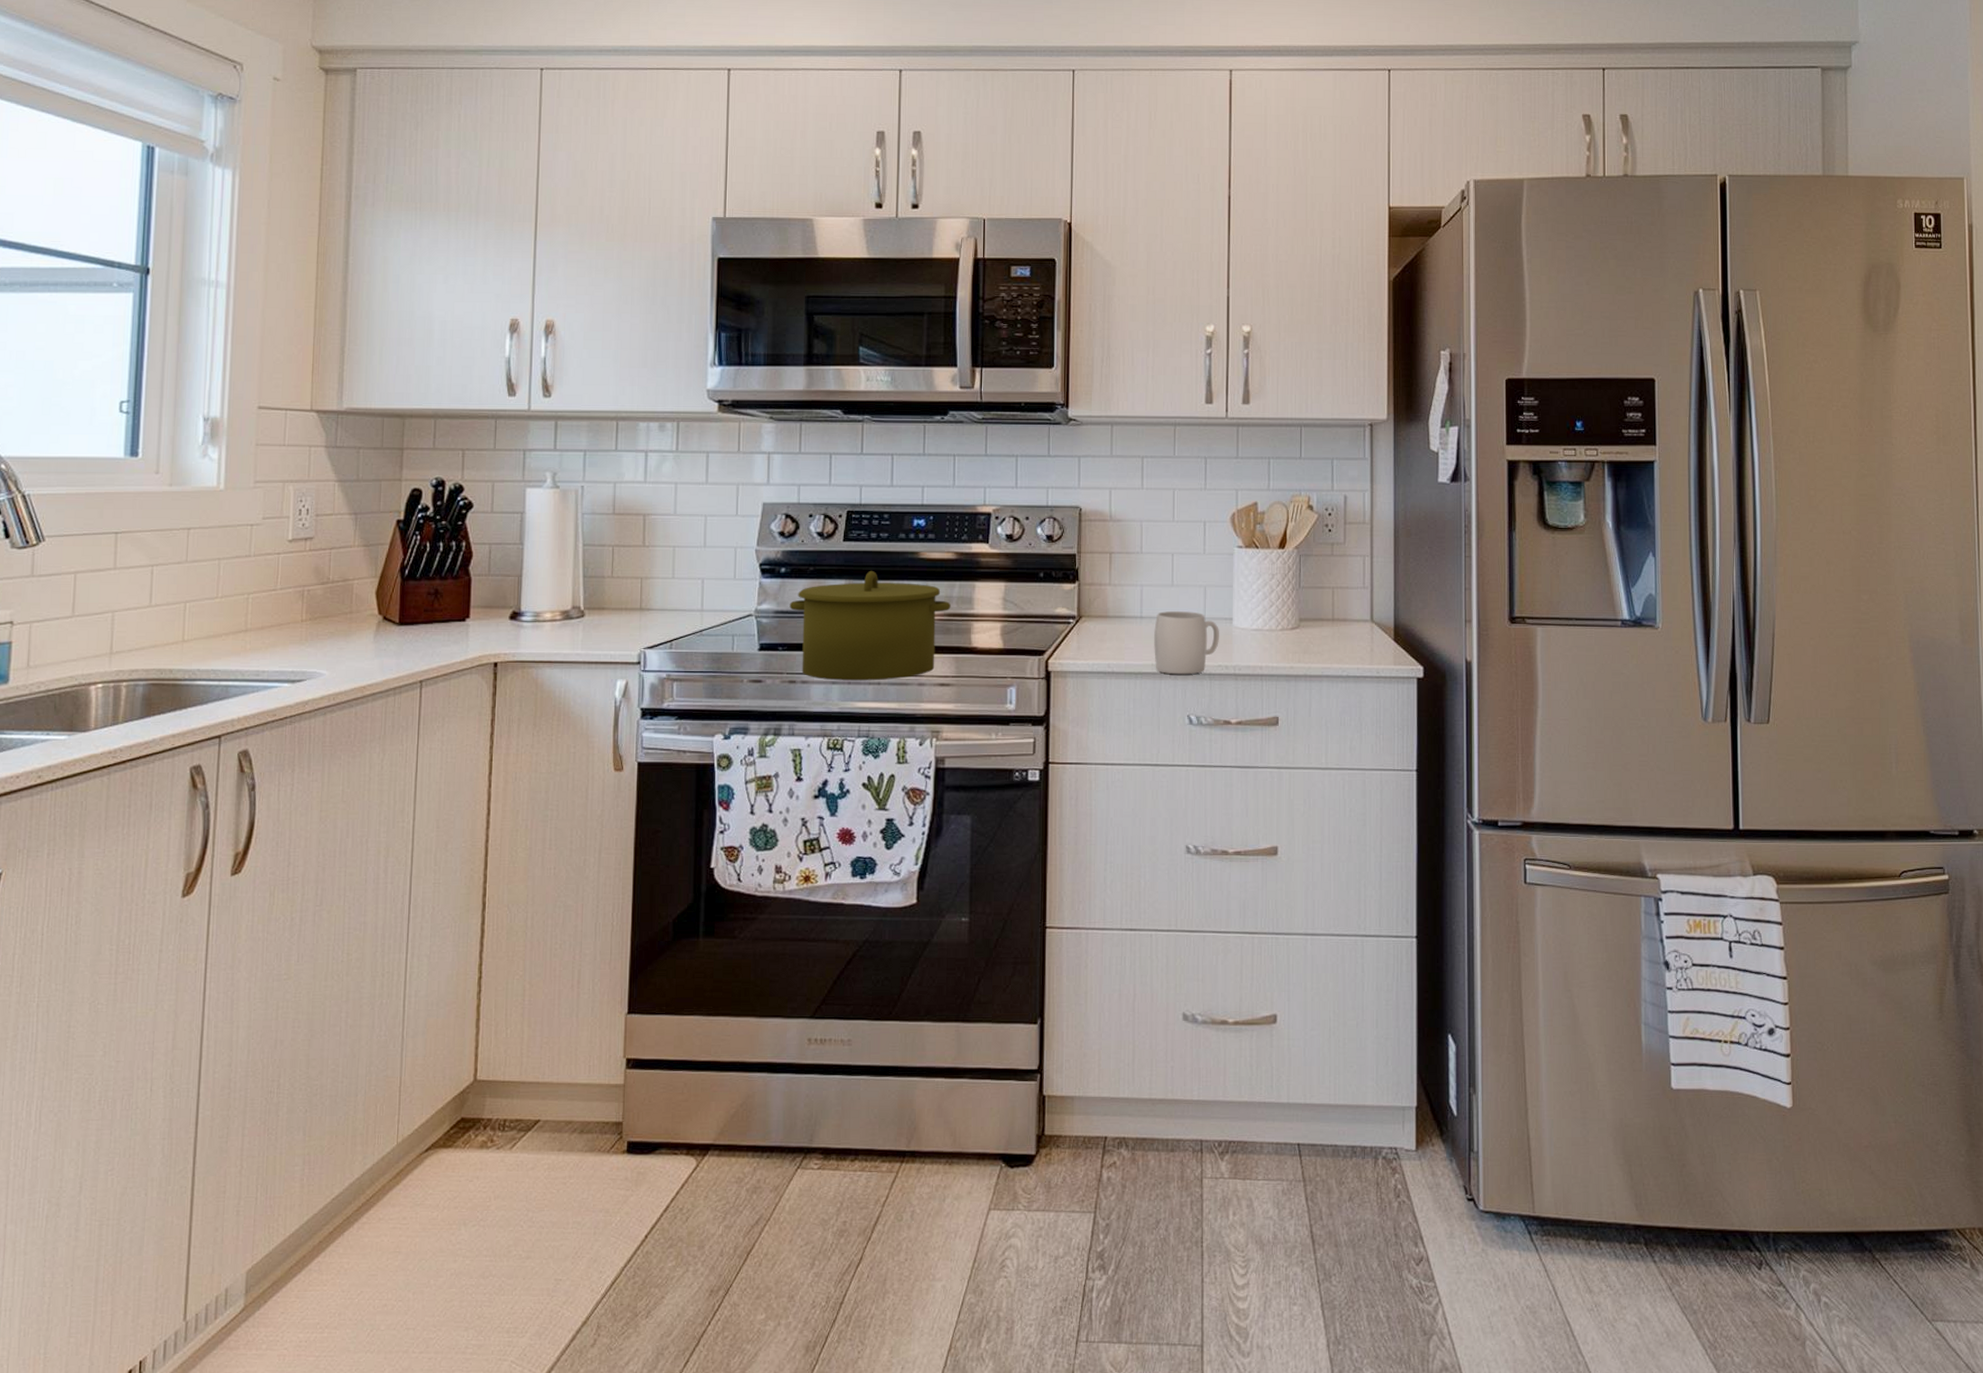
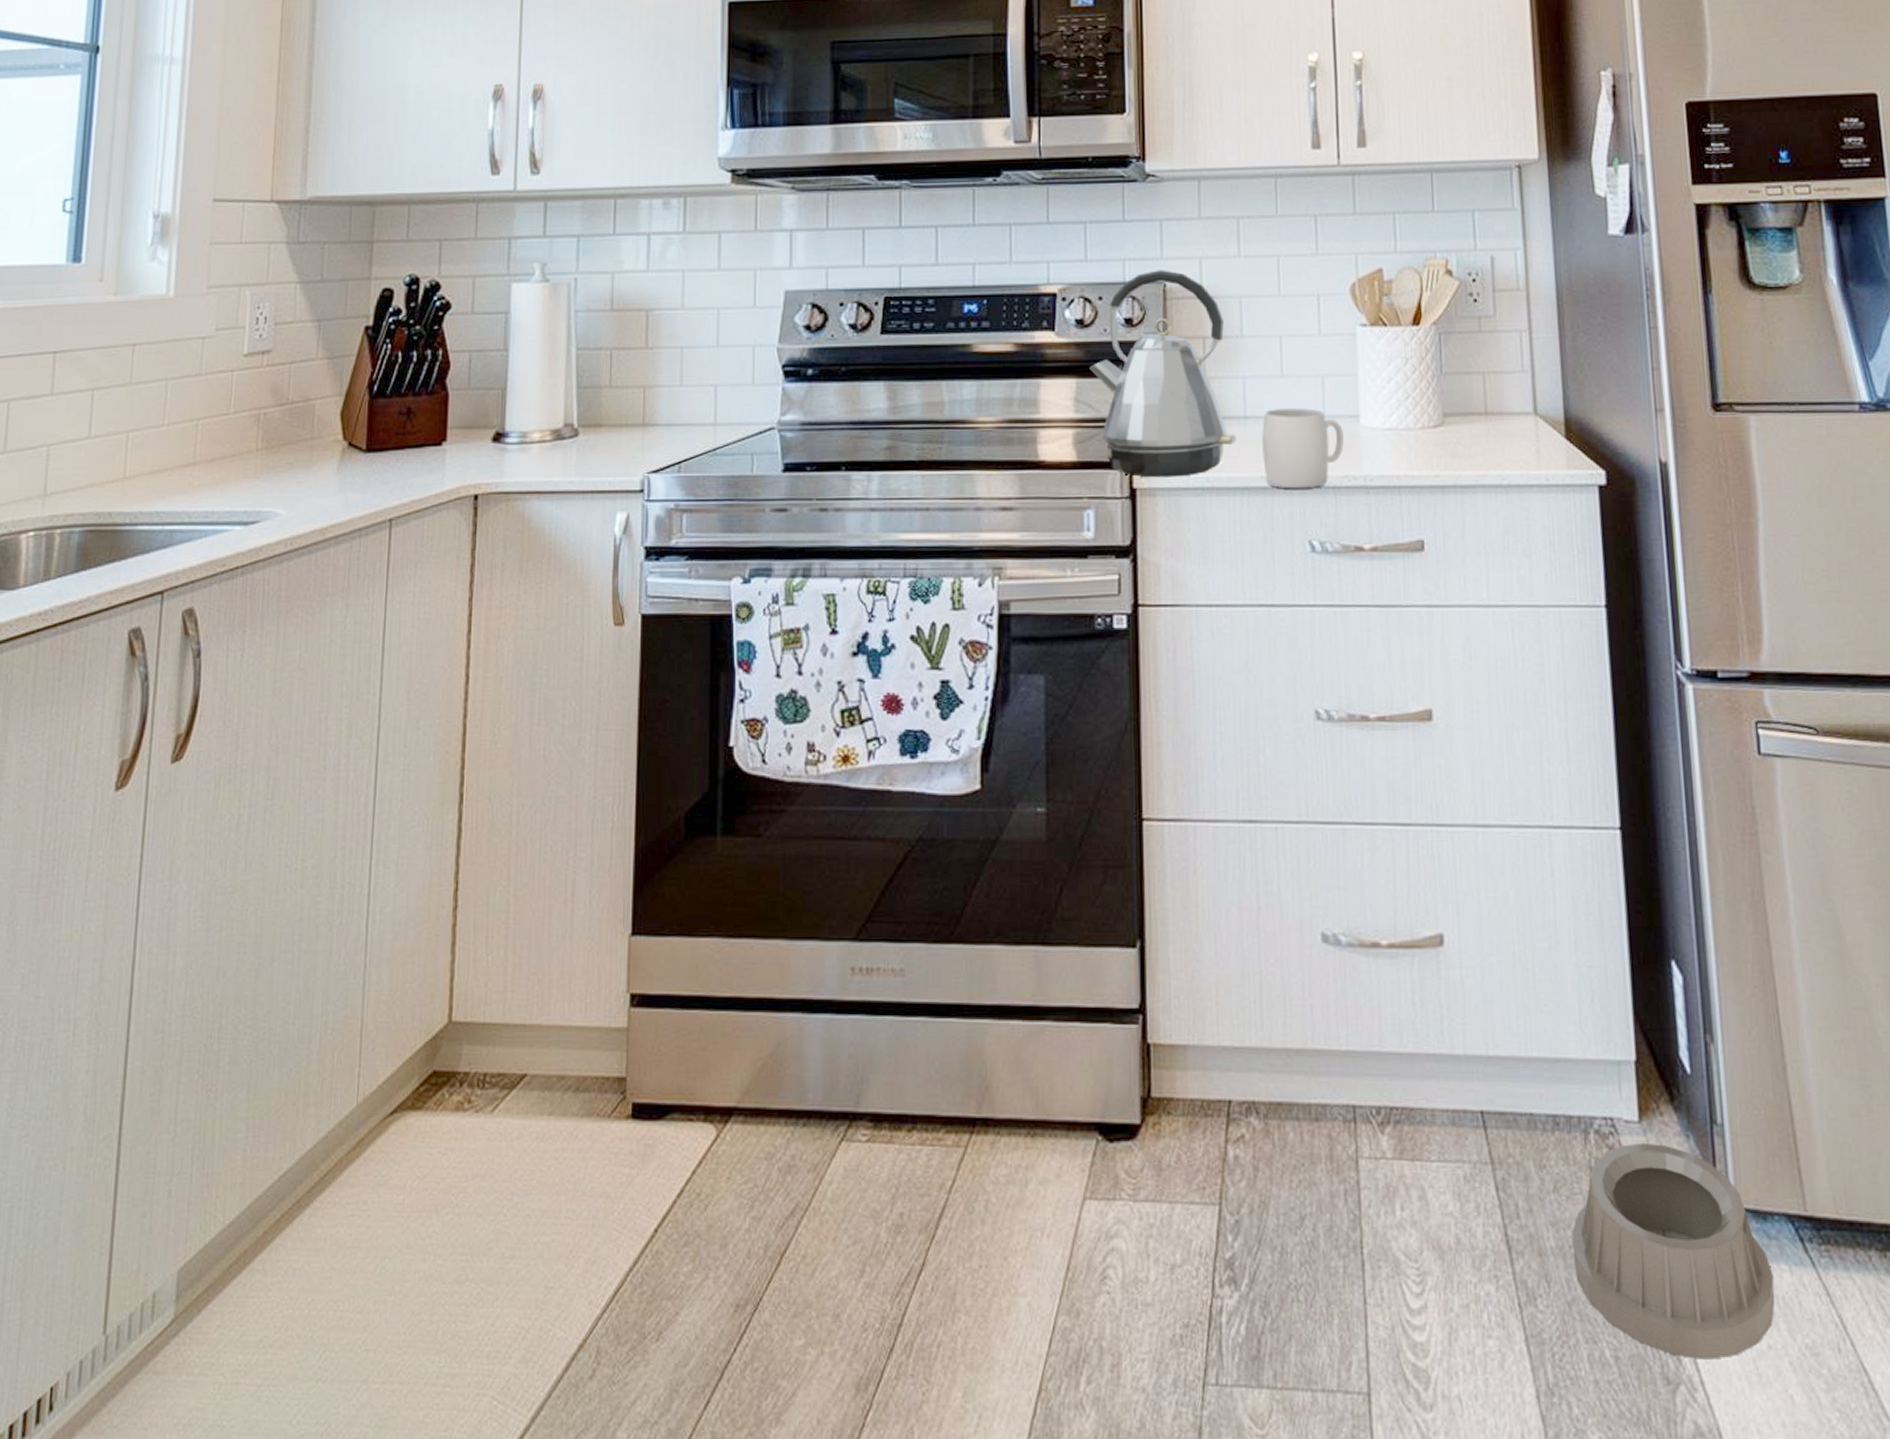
cooking pot: present [789,571,951,681] -> none [818,370,1012,507]
kettle: none [1016,497,1134,663] -> present [1089,270,1237,478]
pet bowl: none [1360,1165,1507,1317] -> present [1571,1142,1775,1360]

